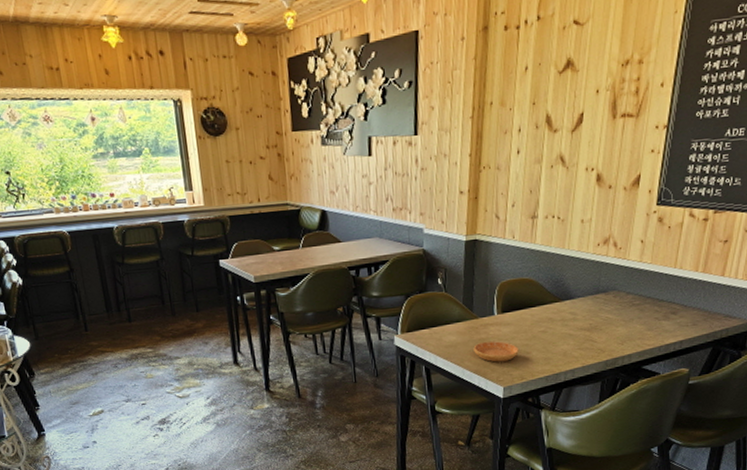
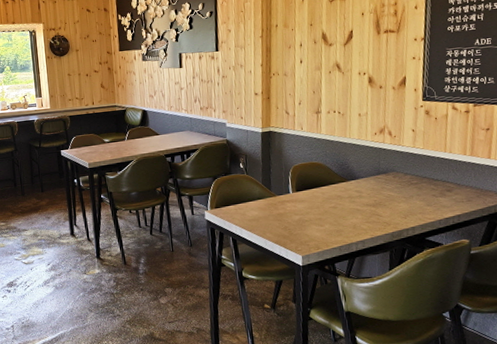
saucer: present [473,341,519,362] -> none [273,215,313,234]

